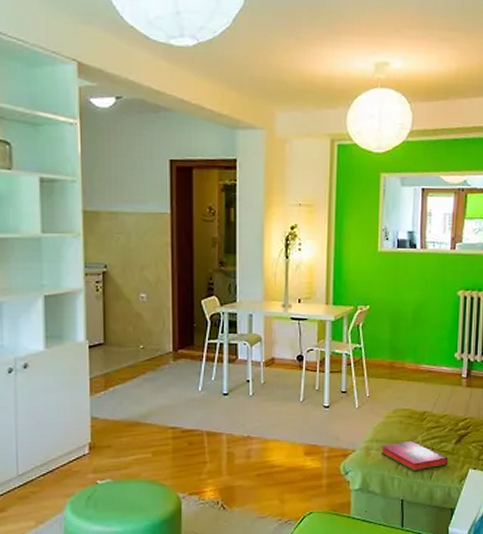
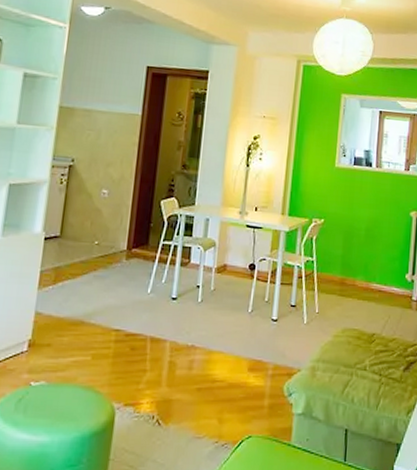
hardback book: present [380,440,449,471] -> none [326,363,396,398]

